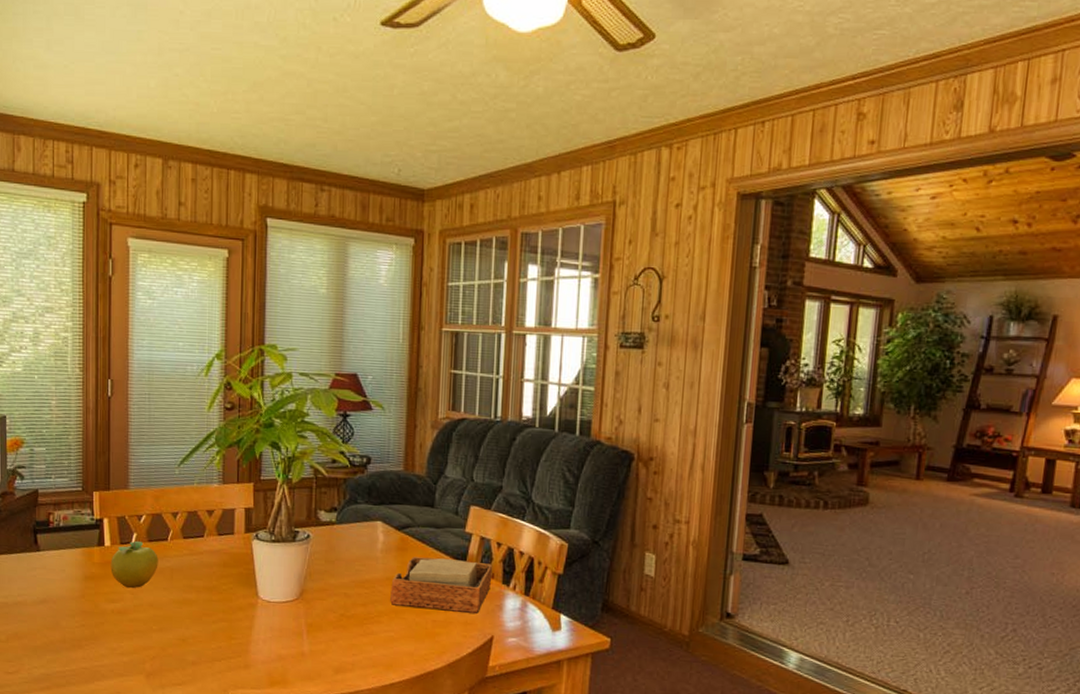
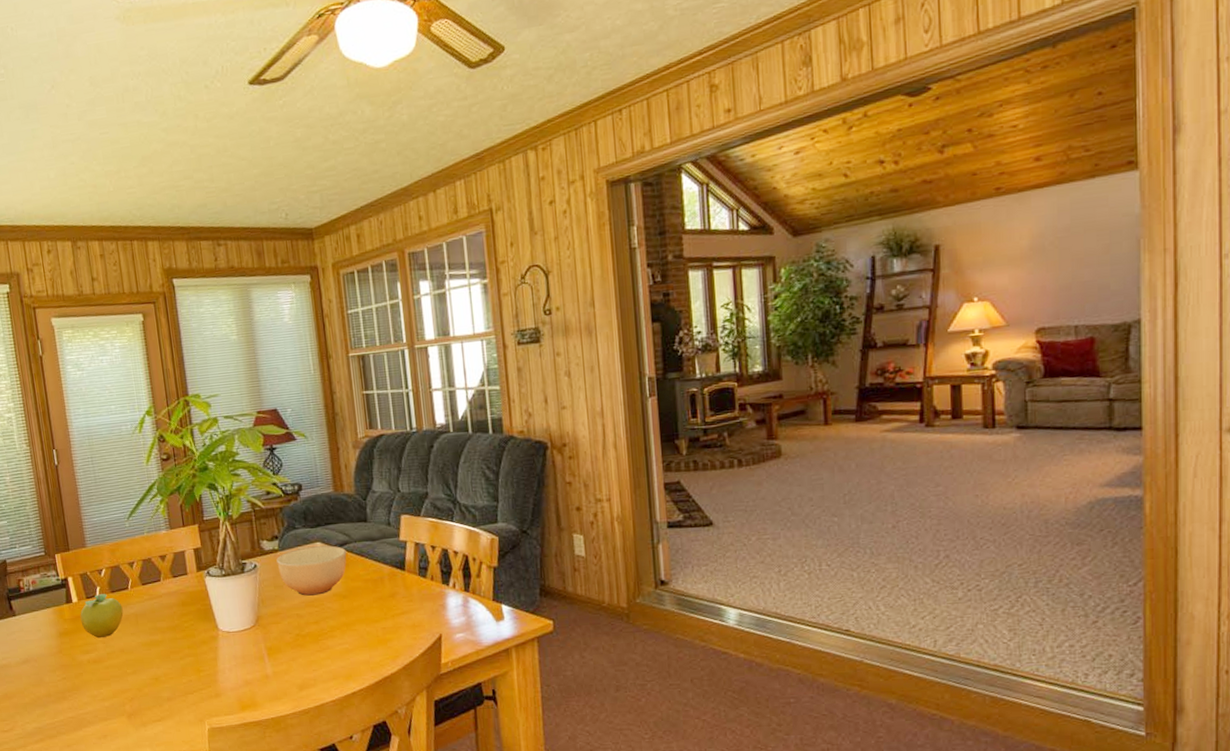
bowl: none [332,524,407,577] -> present [276,545,347,596]
napkin holder: present [390,557,493,614] -> none [338,567,432,619]

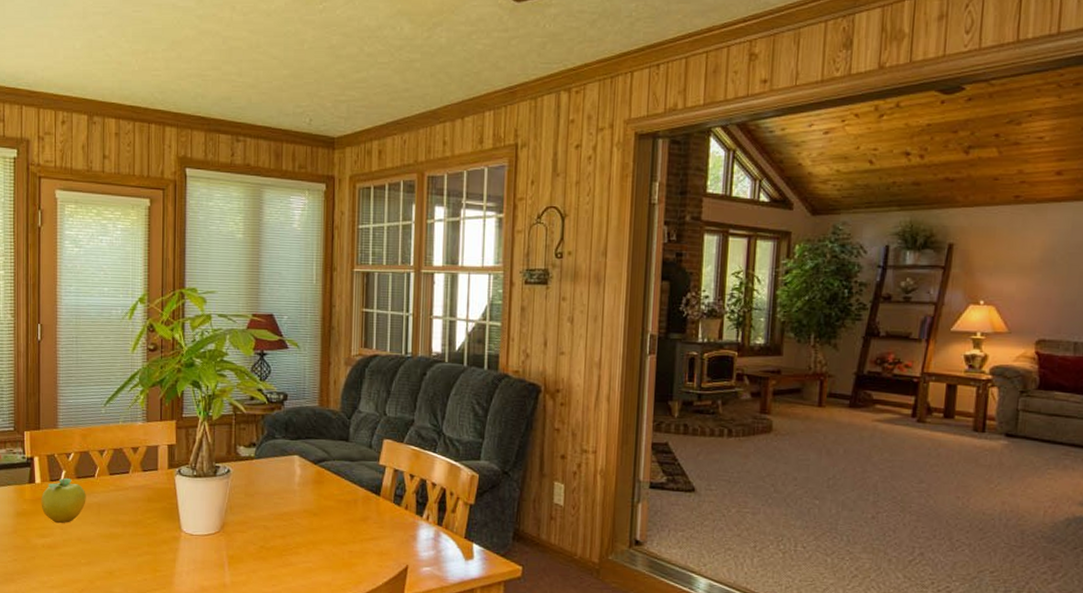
bowl: present [276,545,347,596] -> none [251,458,323,509]

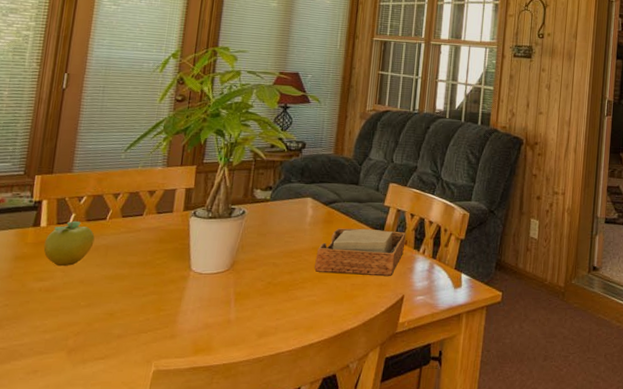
napkin holder: none [308,489,406,545] -> present [314,228,406,277]

